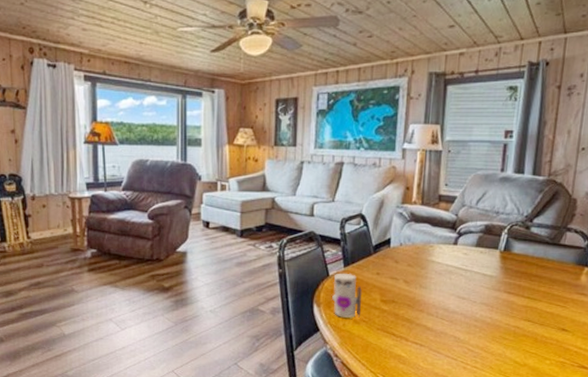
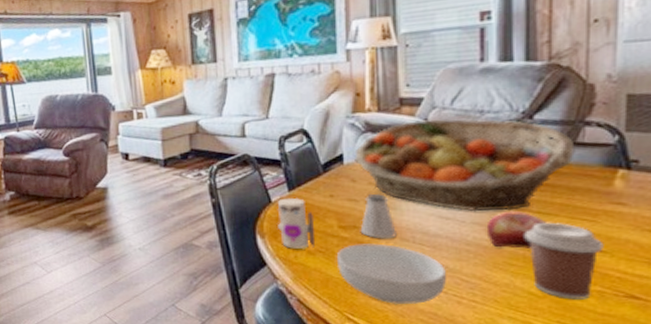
cereal bowl: none [376,316,458,368] -> present [336,243,446,304]
saltshaker: none [397,274,425,313] -> present [360,193,396,239]
fruit basket: none [399,215,559,295] -> present [354,119,575,212]
fruit: none [490,295,532,327] -> present [486,210,546,250]
coffee cup: none [516,306,569,368] -> present [524,222,604,300]

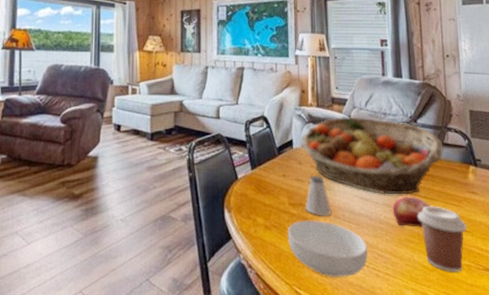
toy: present [277,197,315,250] -> none [242,175,271,224]

